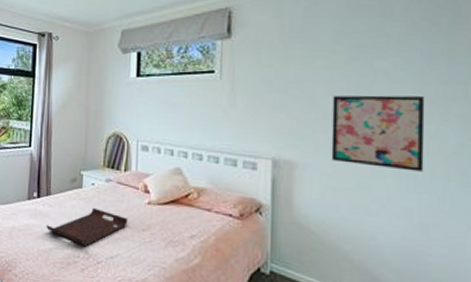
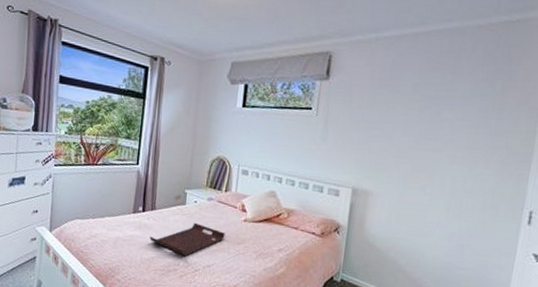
wall art: present [331,95,425,172] -> none [399,137,477,204]

